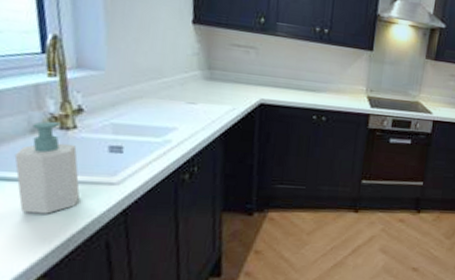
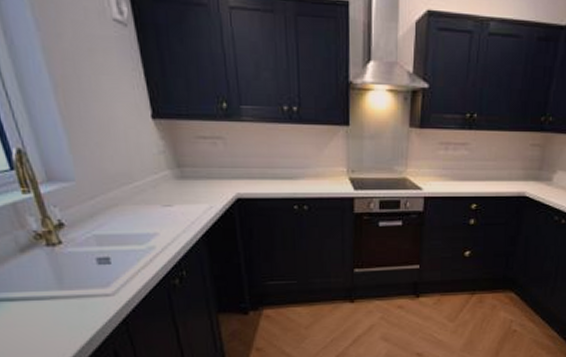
soap bottle: present [14,121,80,214] -> none [11,240,80,330]

